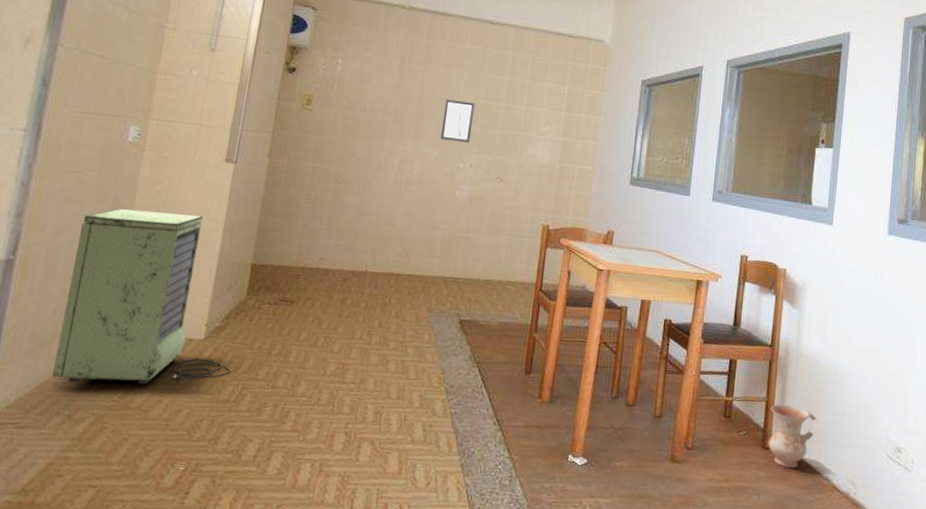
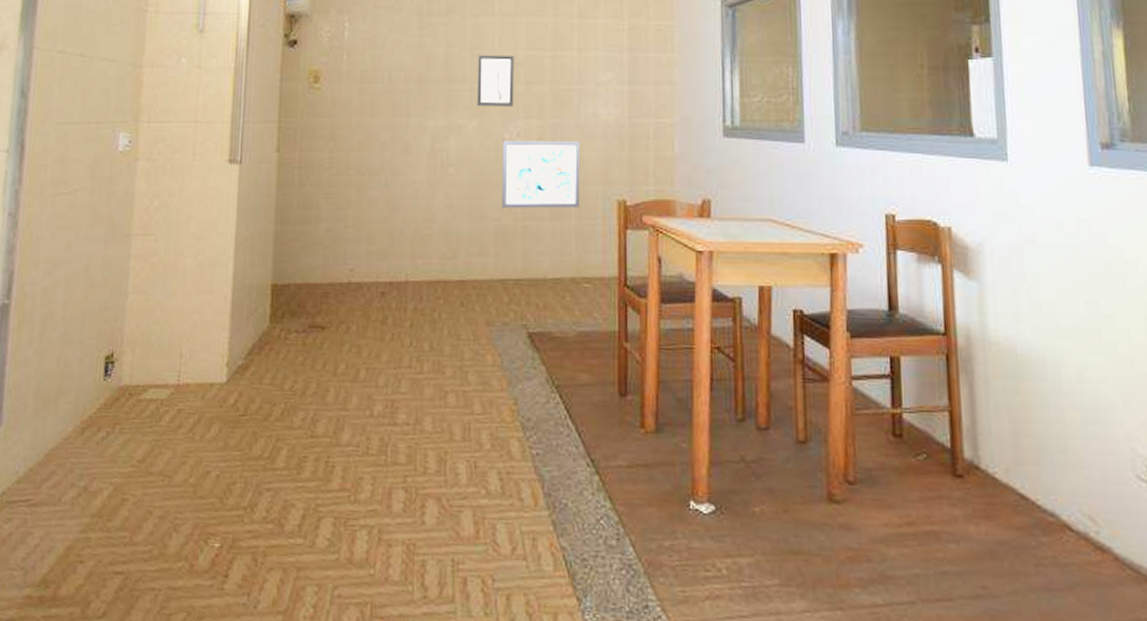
storage cabinet: present [52,208,230,385] -> none [62,231,260,448]
wall art: none [451,169,520,228] -> present [502,140,581,209]
ceramic jug: present [768,403,818,469] -> none [957,412,1027,503]

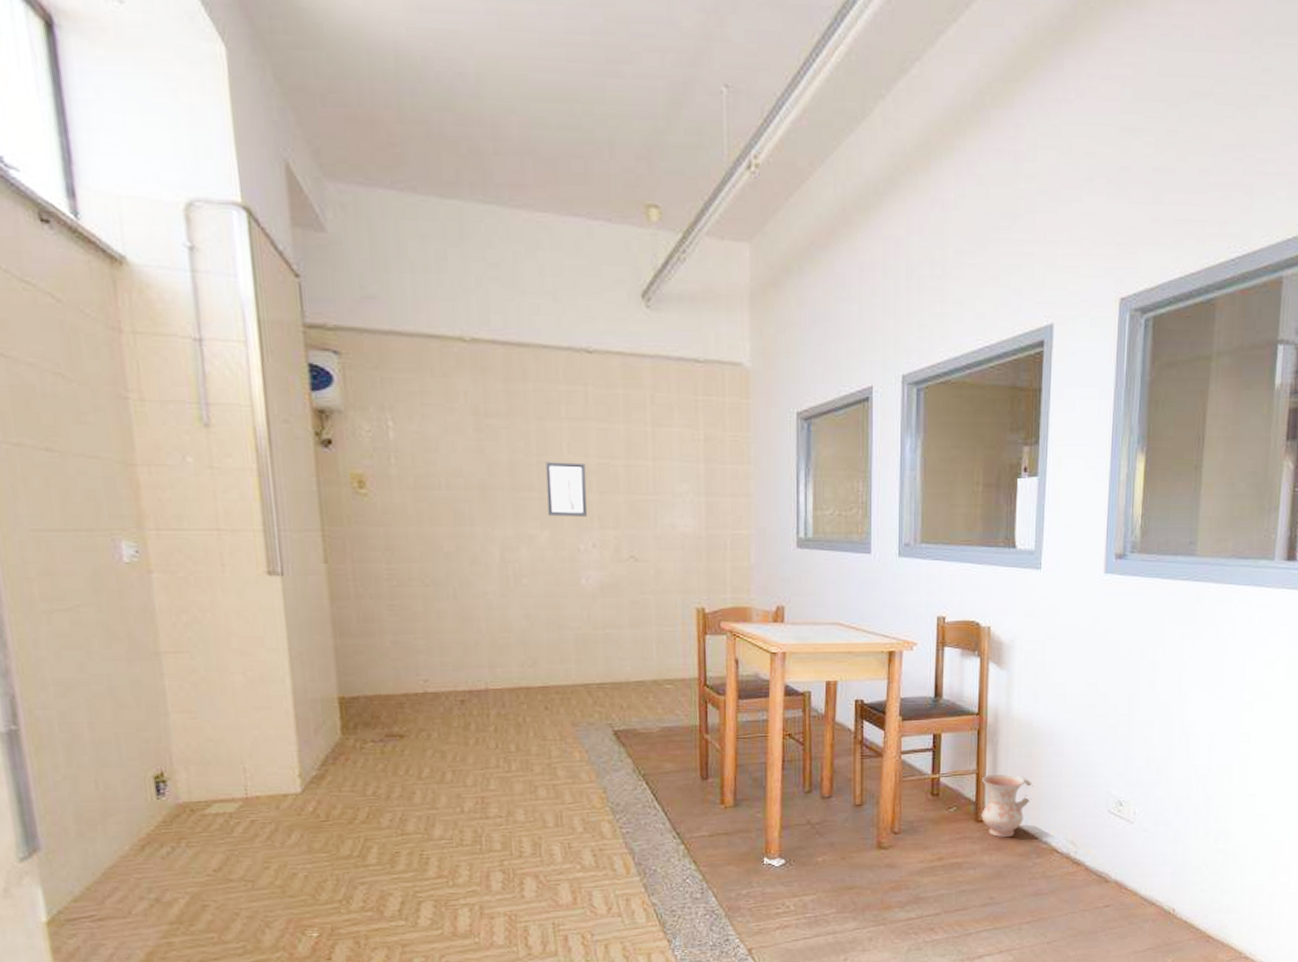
wall art: present [502,140,581,209] -> none [578,551,659,617]
ceramic jug: none [957,412,1027,503] -> present [981,773,1034,838]

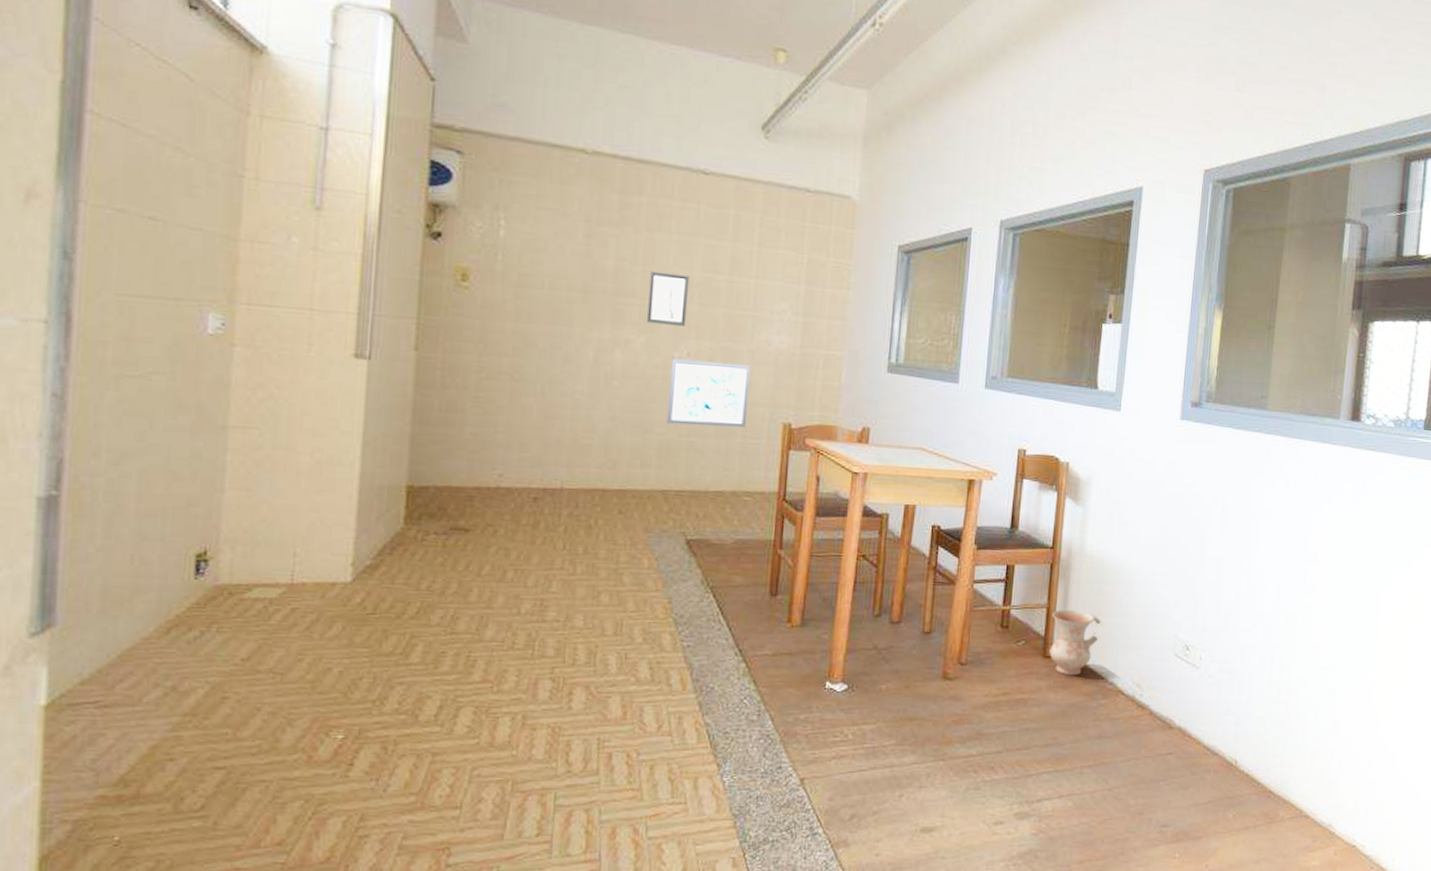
wall art: none [578,551,659,617] -> present [667,359,751,428]

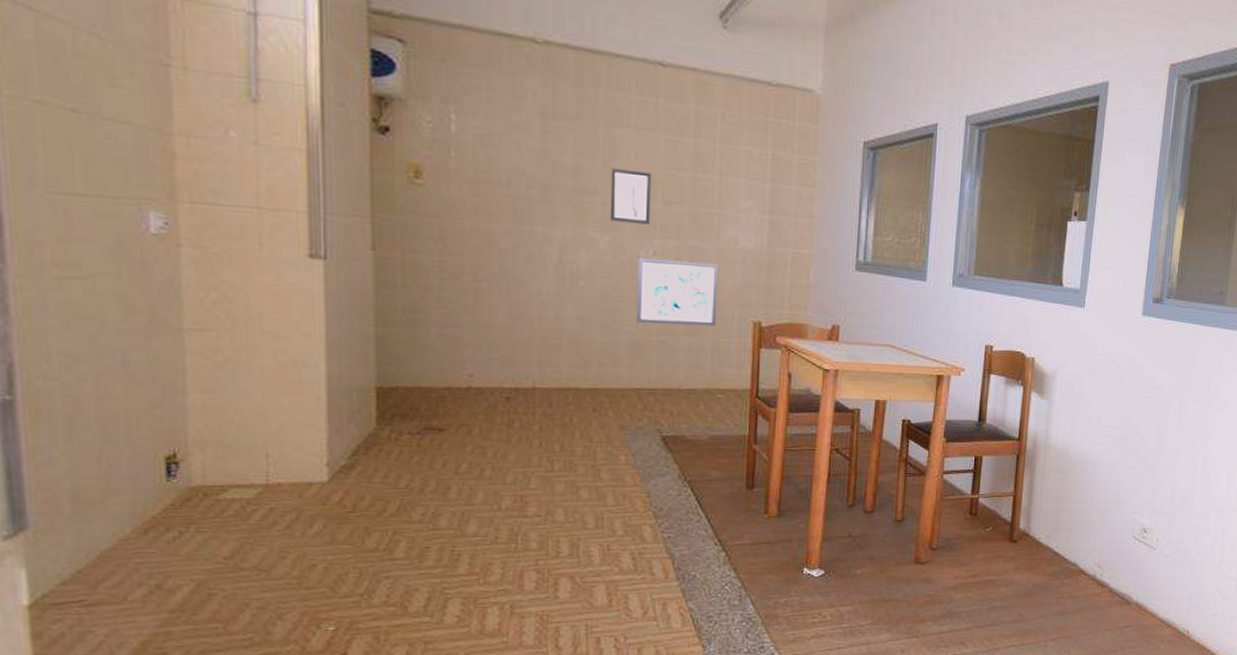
ceramic jug: present [1049,609,1103,676] -> none [1015,496,1066,558]

